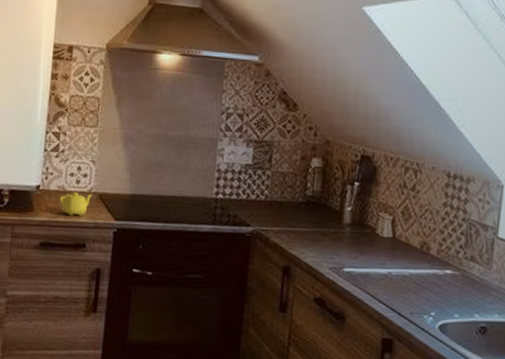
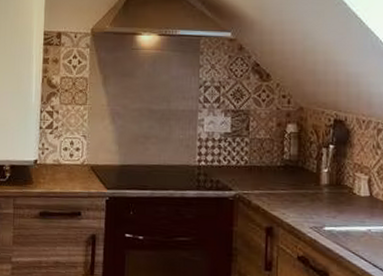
teapot: present [59,192,93,216] -> none [55,165,85,187]

